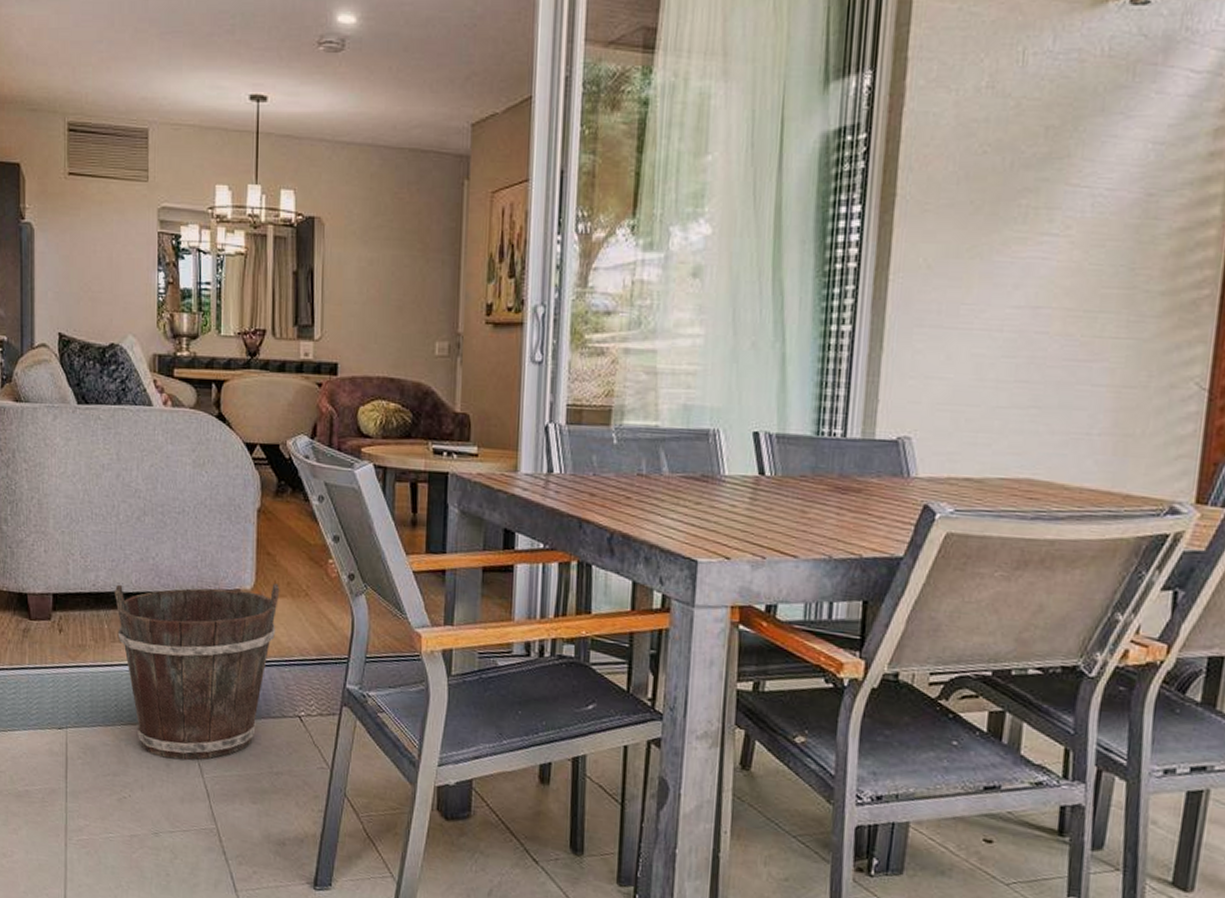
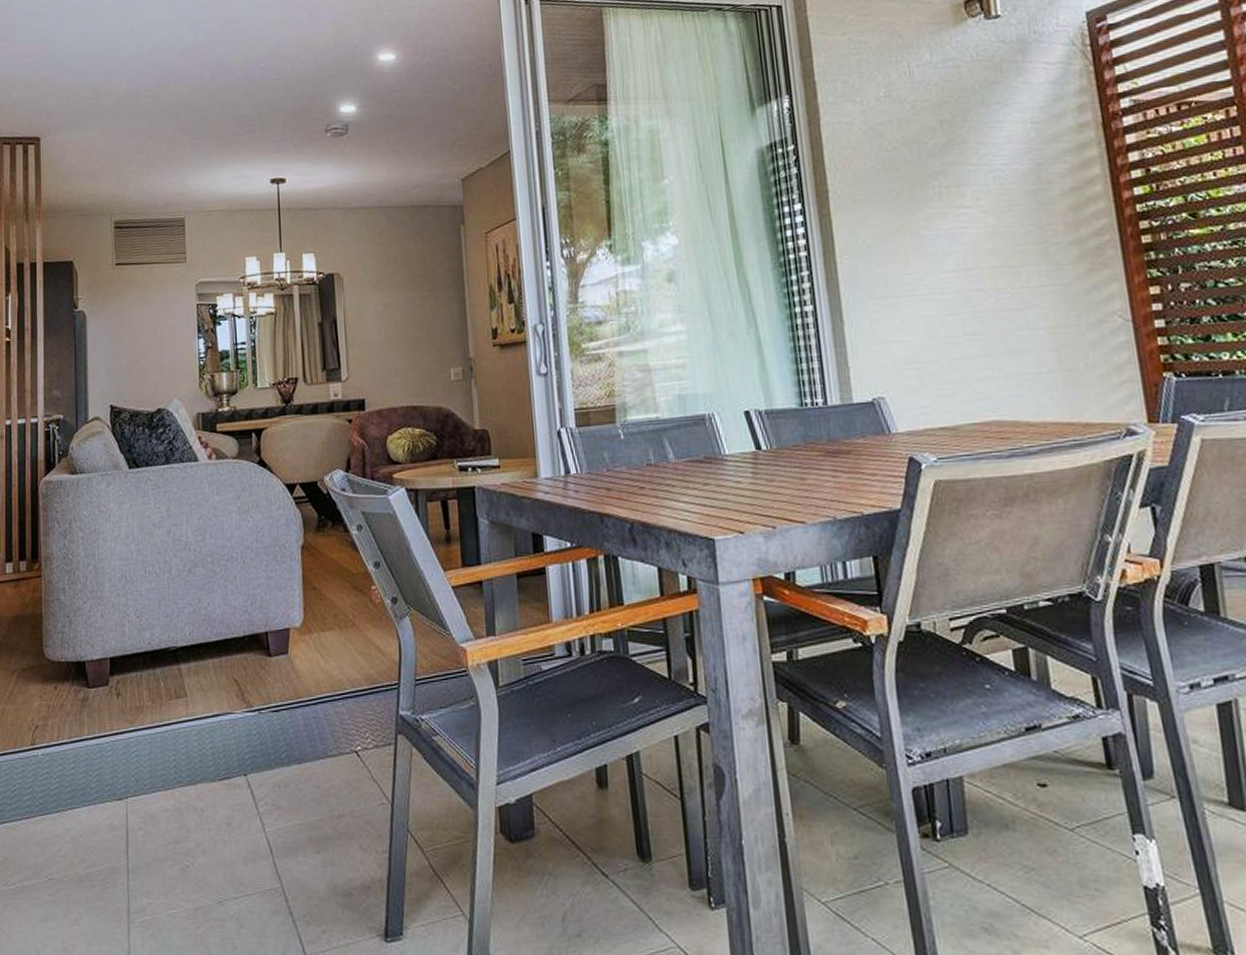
bucket: present [115,583,280,760] -> none [170,617,328,816]

